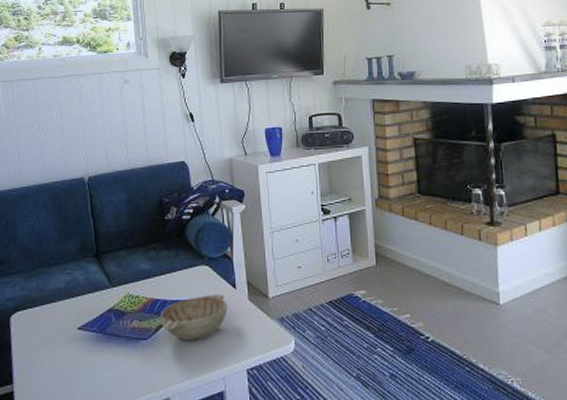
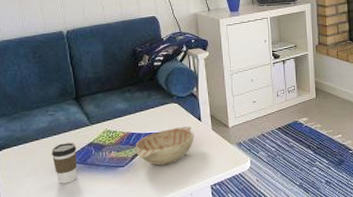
coffee cup: none [68,307,96,356] -> present [51,143,77,184]

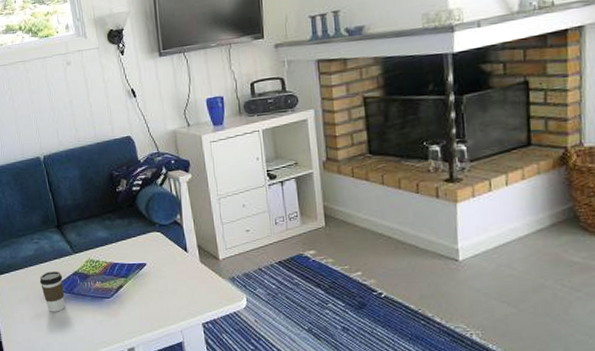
decorative bowl: present [135,127,194,166] -> none [119,258,181,299]

